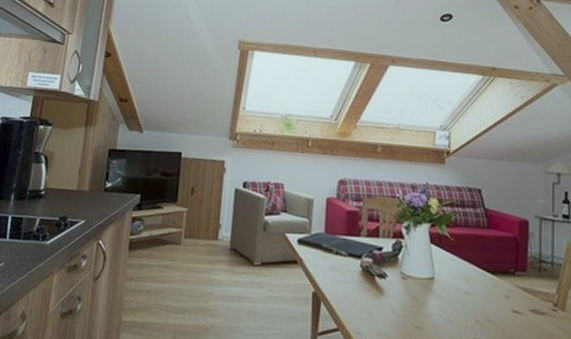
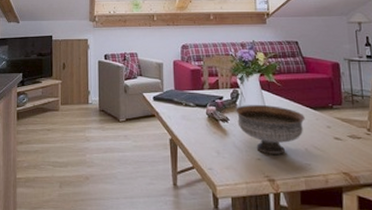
bowl: none [396,260,480,324] -> present [236,105,305,154]

